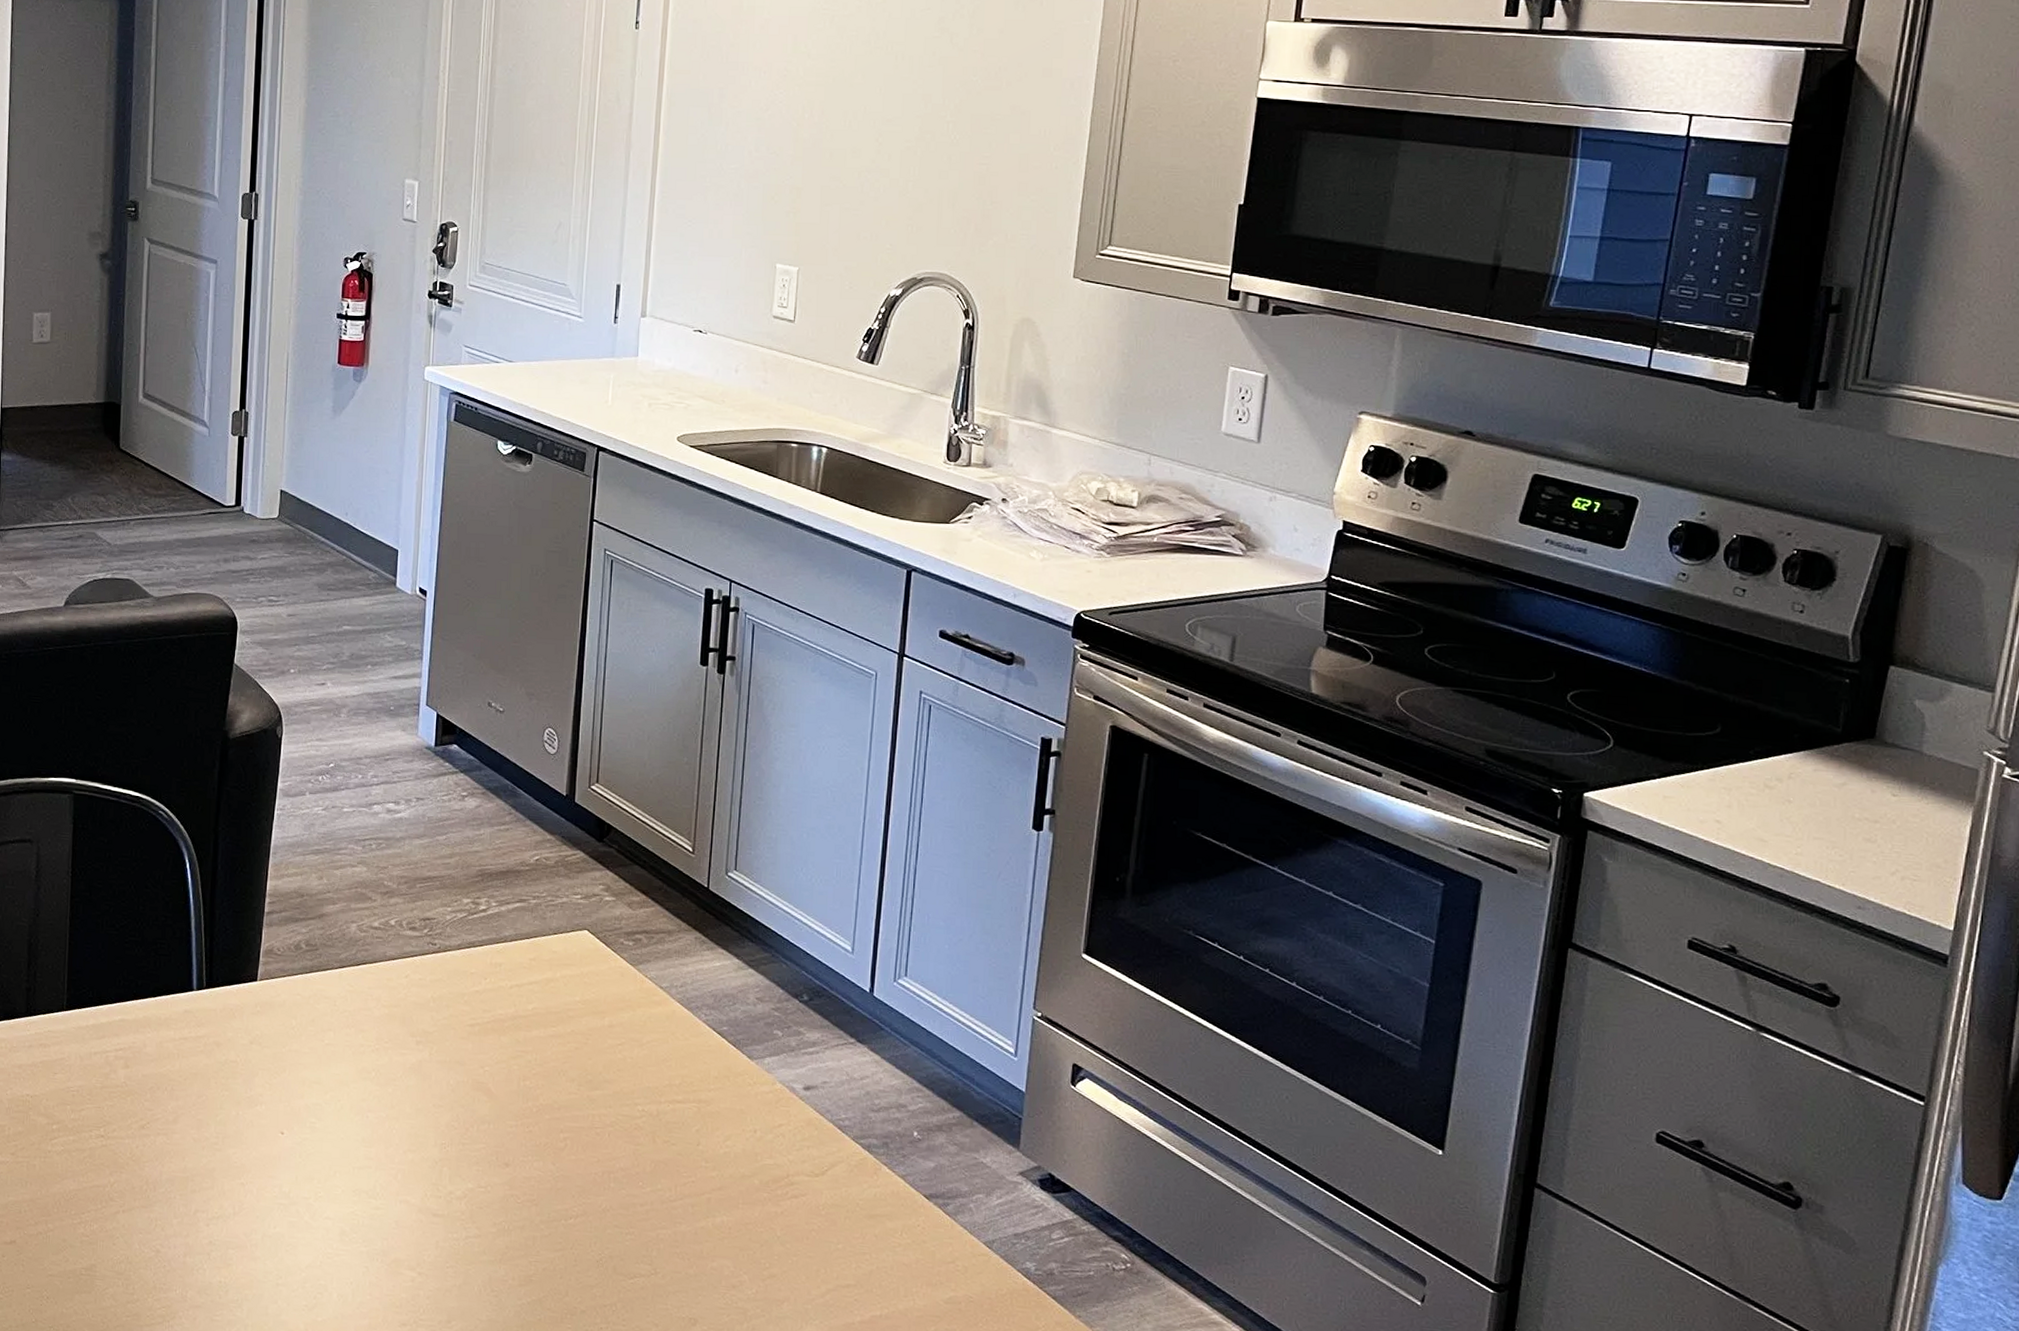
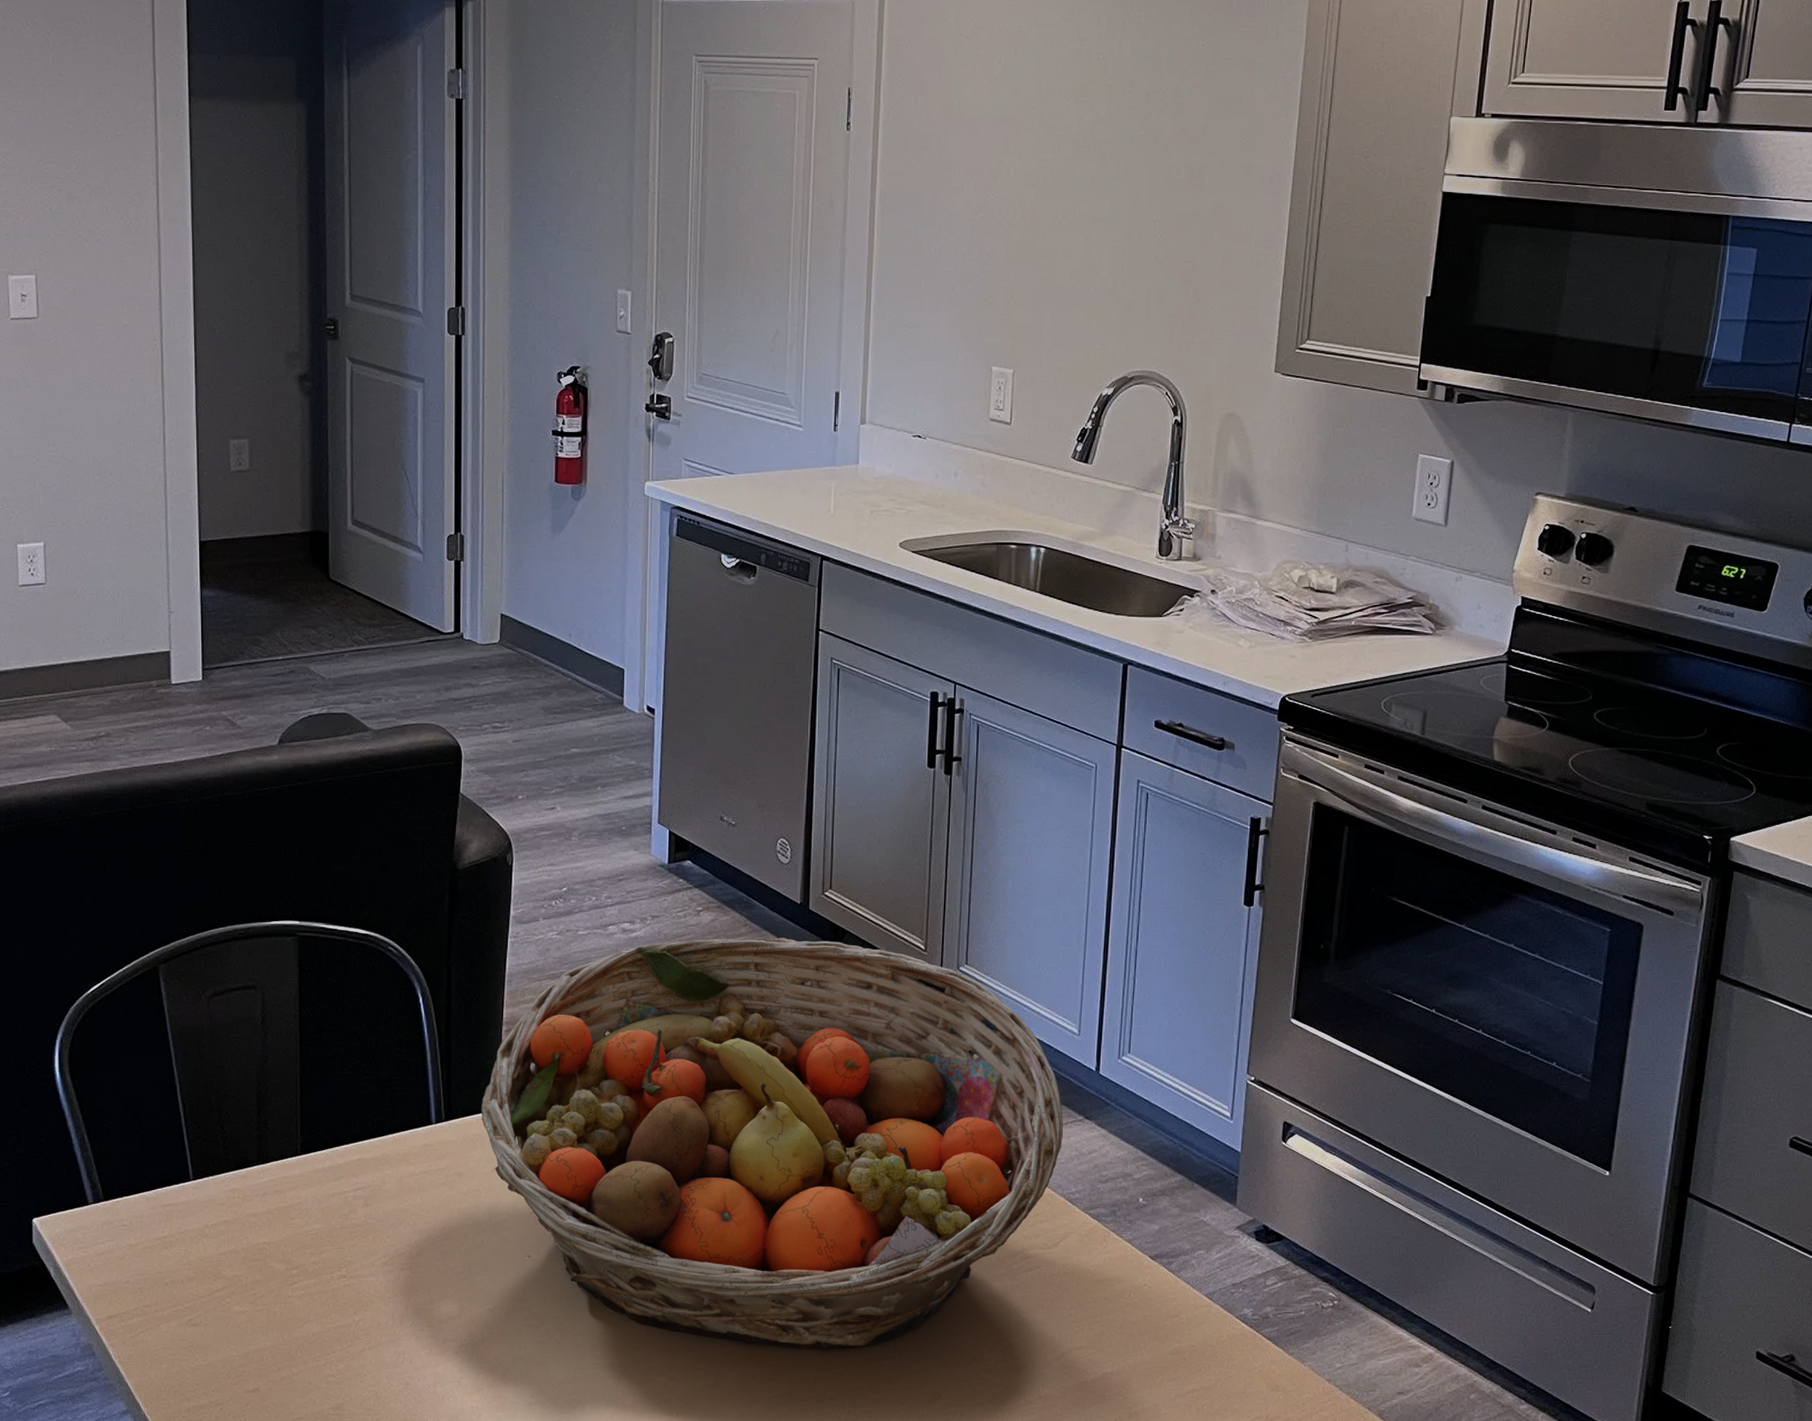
fruit basket: none [241,824,834,1261] -> present [481,937,1064,1349]

